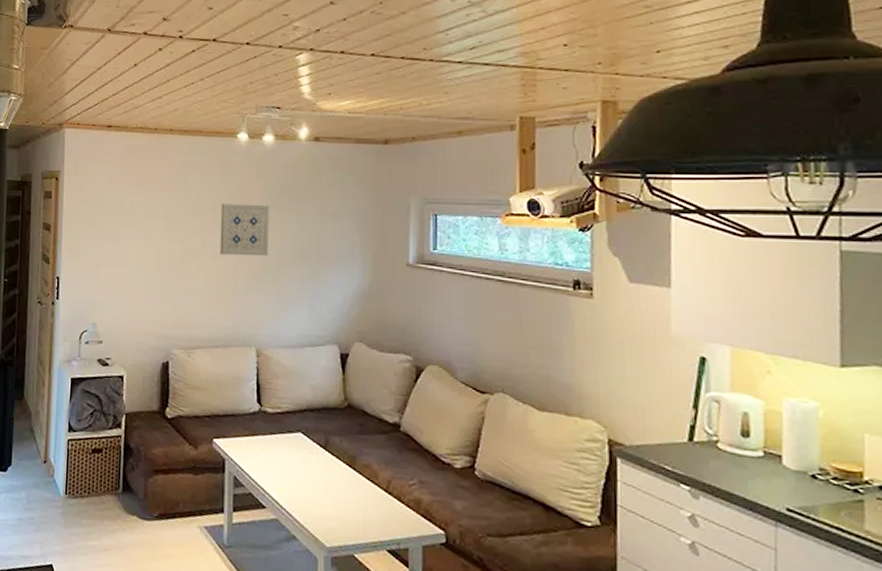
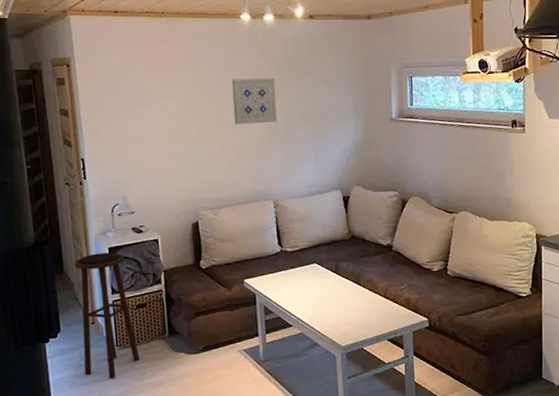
stool: none [29,382,88,531] -> present [74,252,139,379]

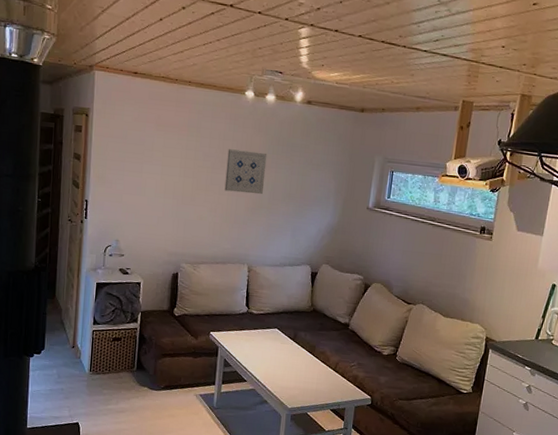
stool: present [74,252,139,379] -> none [59,285,109,399]

